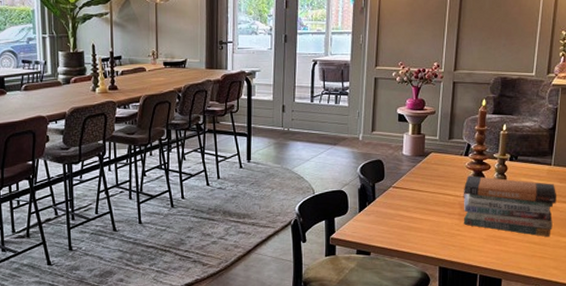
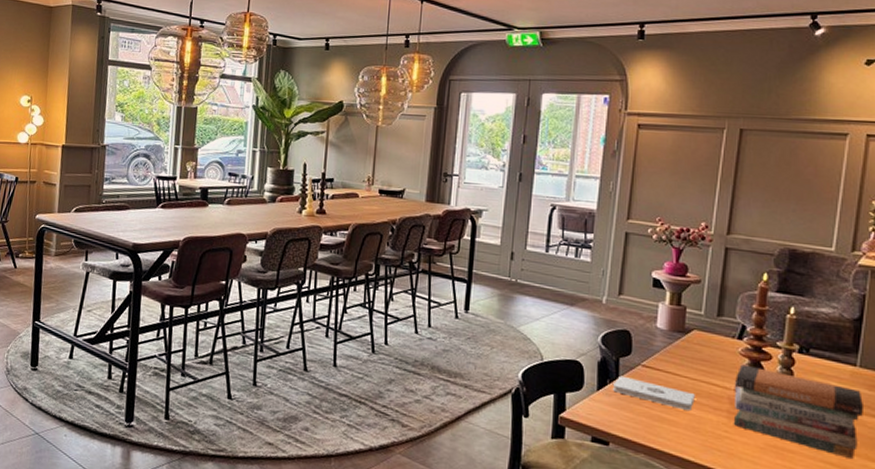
notepad: none [370,197,434,218] -> present [612,375,695,410]

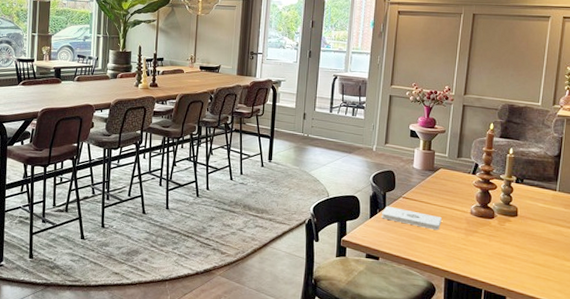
book stack: present [733,364,865,460] -> none [469,193,562,261]

